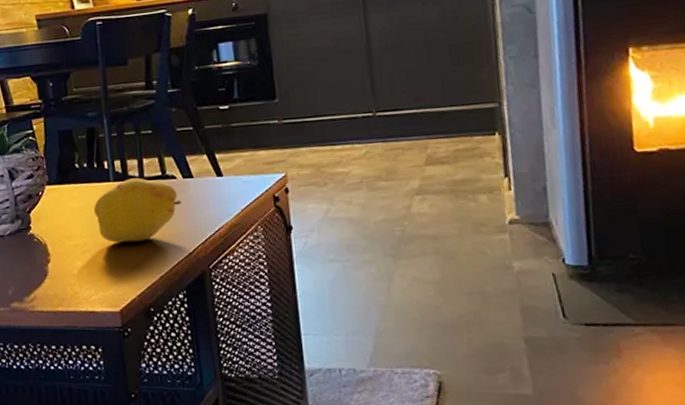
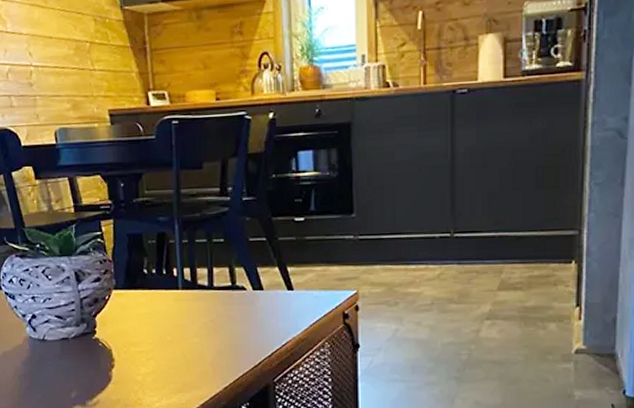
fruit: present [93,177,183,242] -> none [160,287,251,352]

